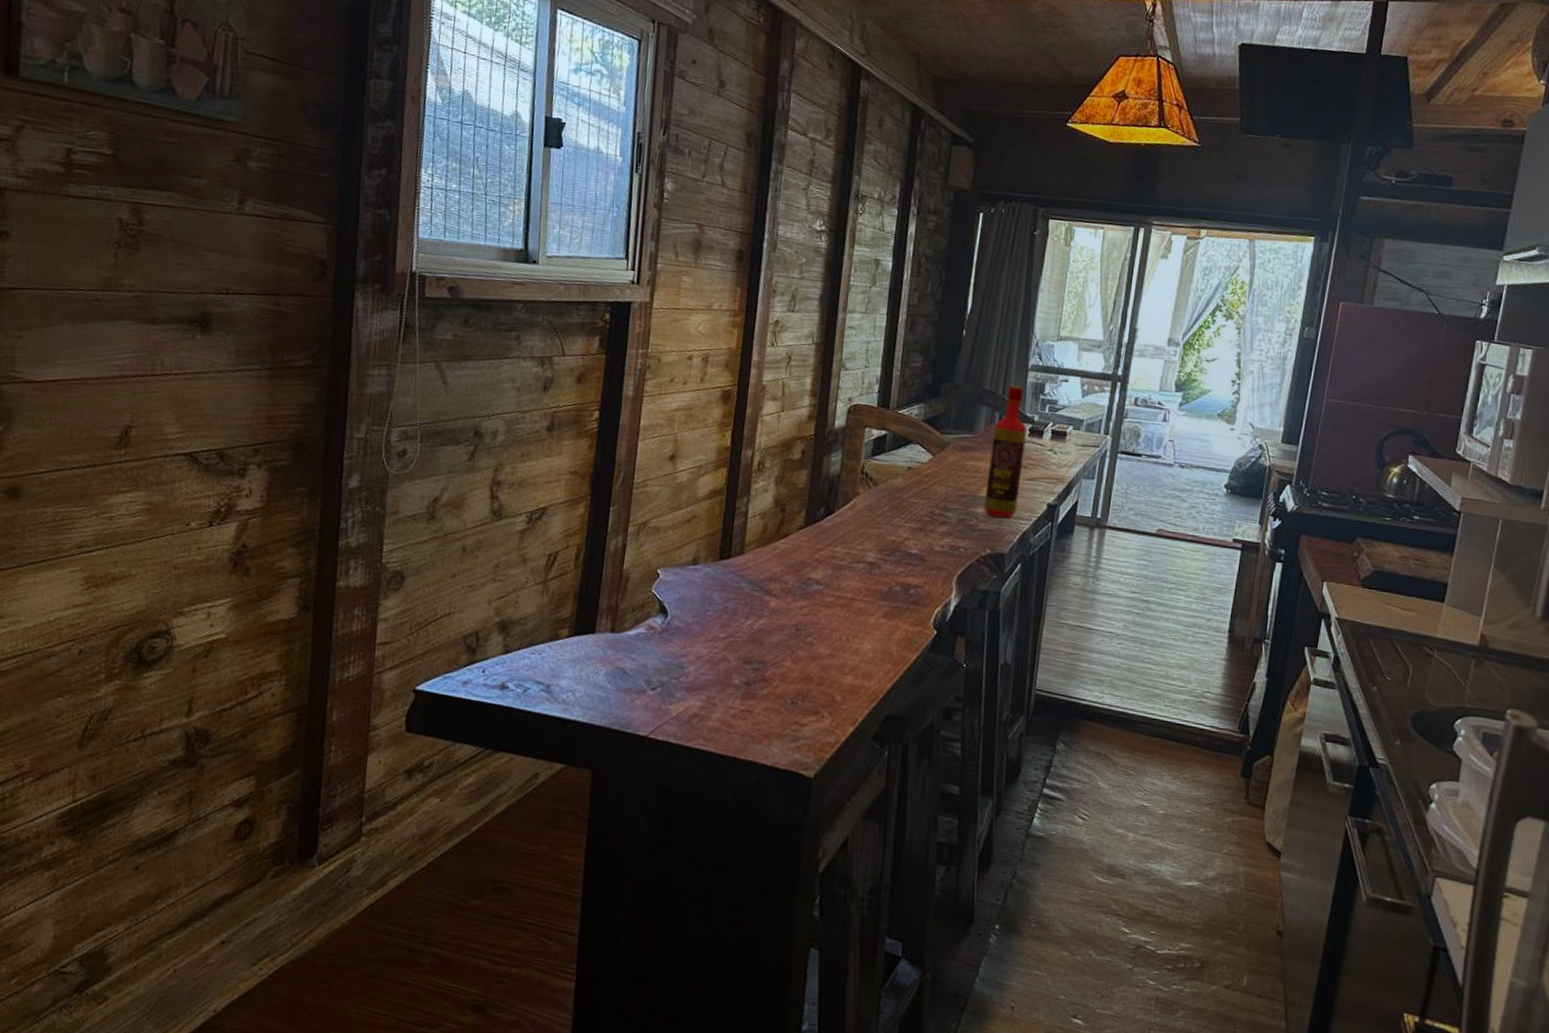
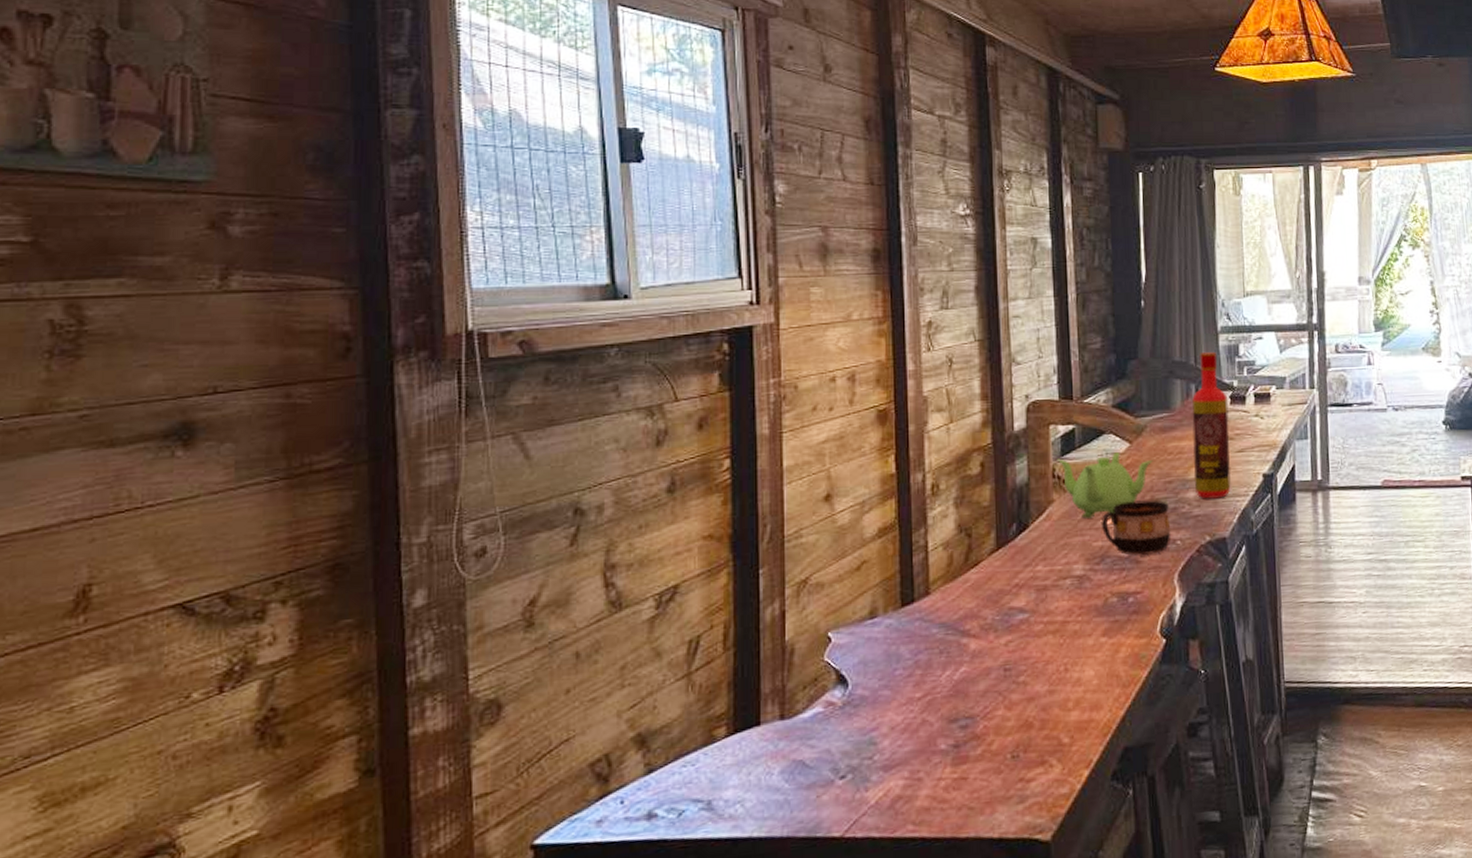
teapot: none [867,458,952,518] -> present [1057,452,1154,519]
cup: none [897,506,959,556] -> present [1102,500,1171,556]

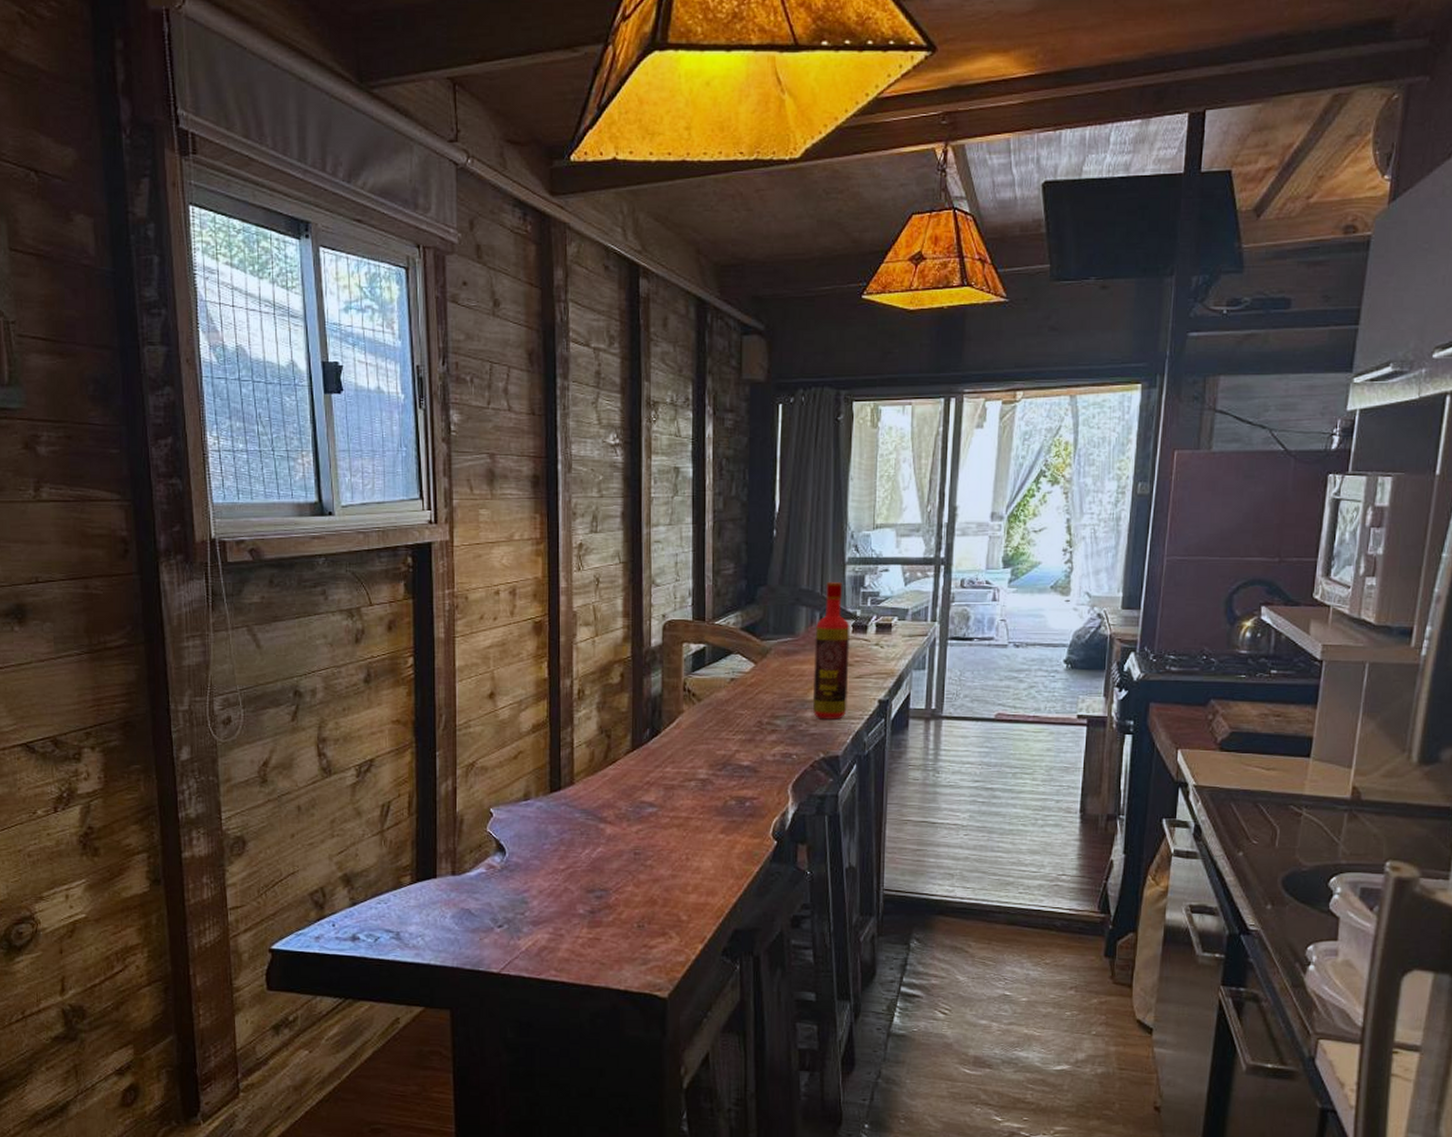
teapot: present [1057,452,1154,519] -> none [688,671,777,730]
cup: present [1102,500,1171,556] -> none [725,716,788,766]

